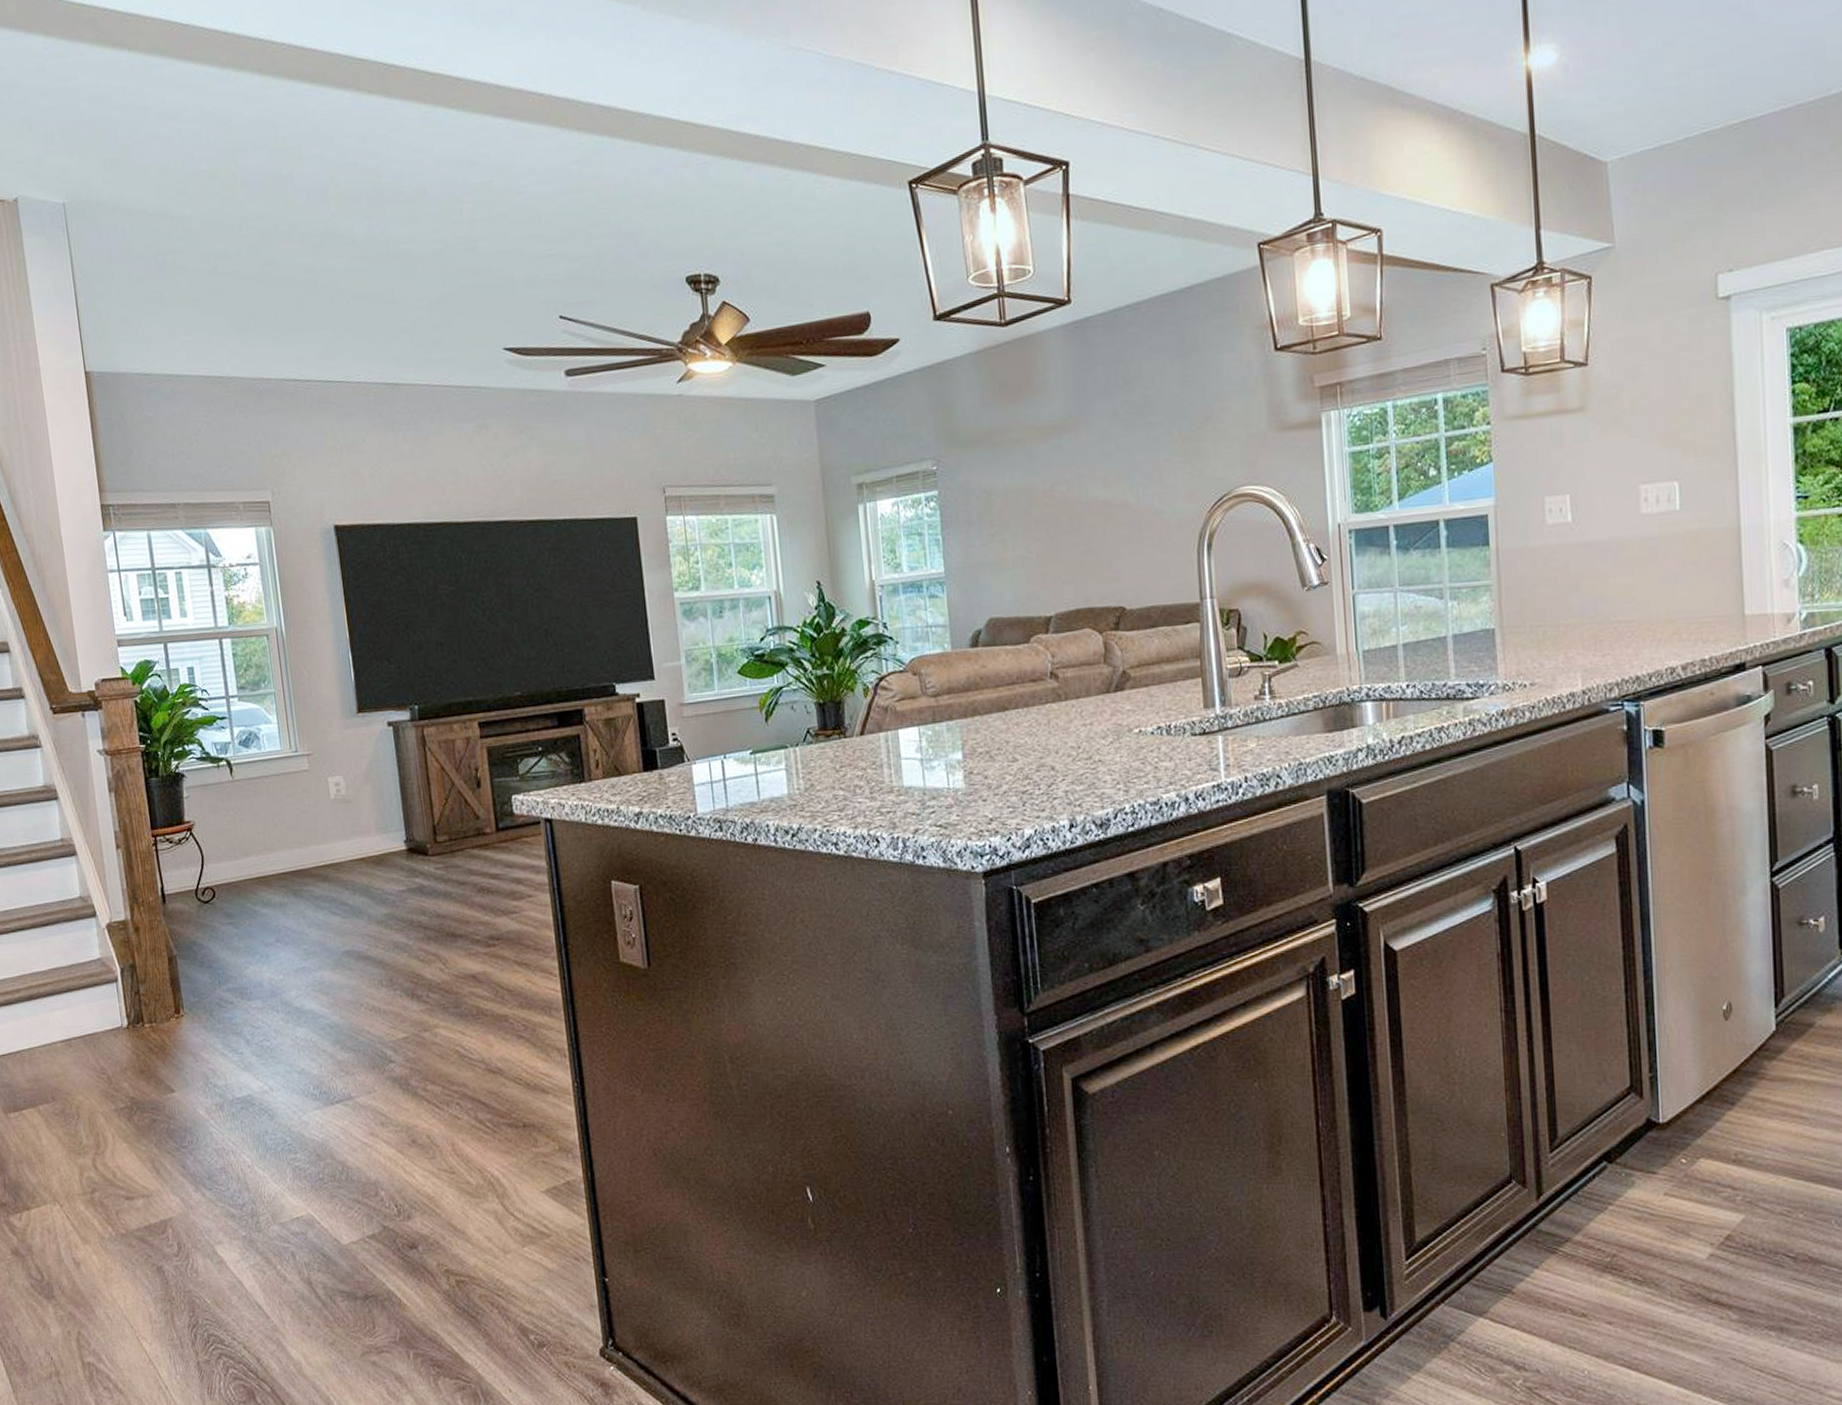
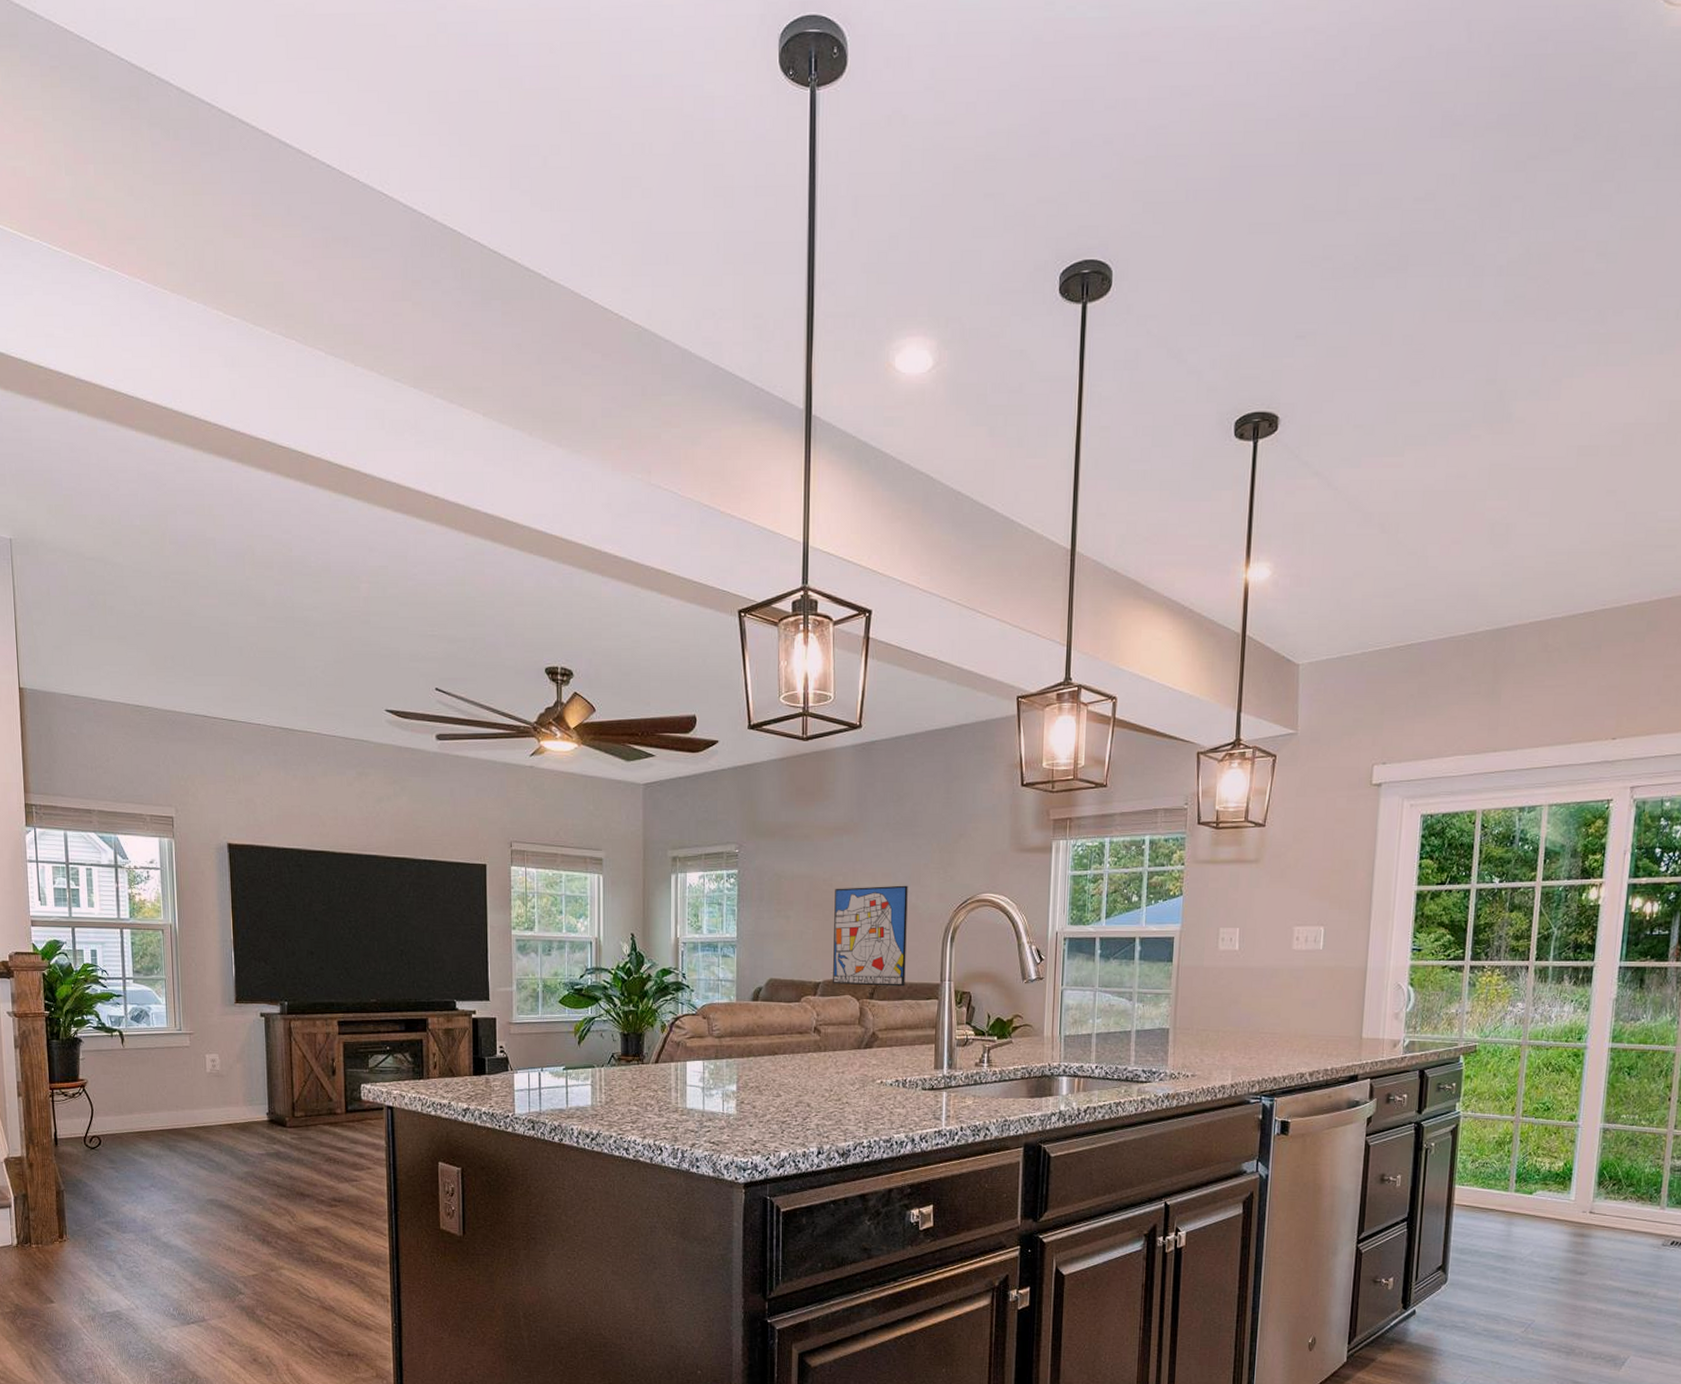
wall art: none [1058,487,1157,617] -> present [833,885,908,987]

